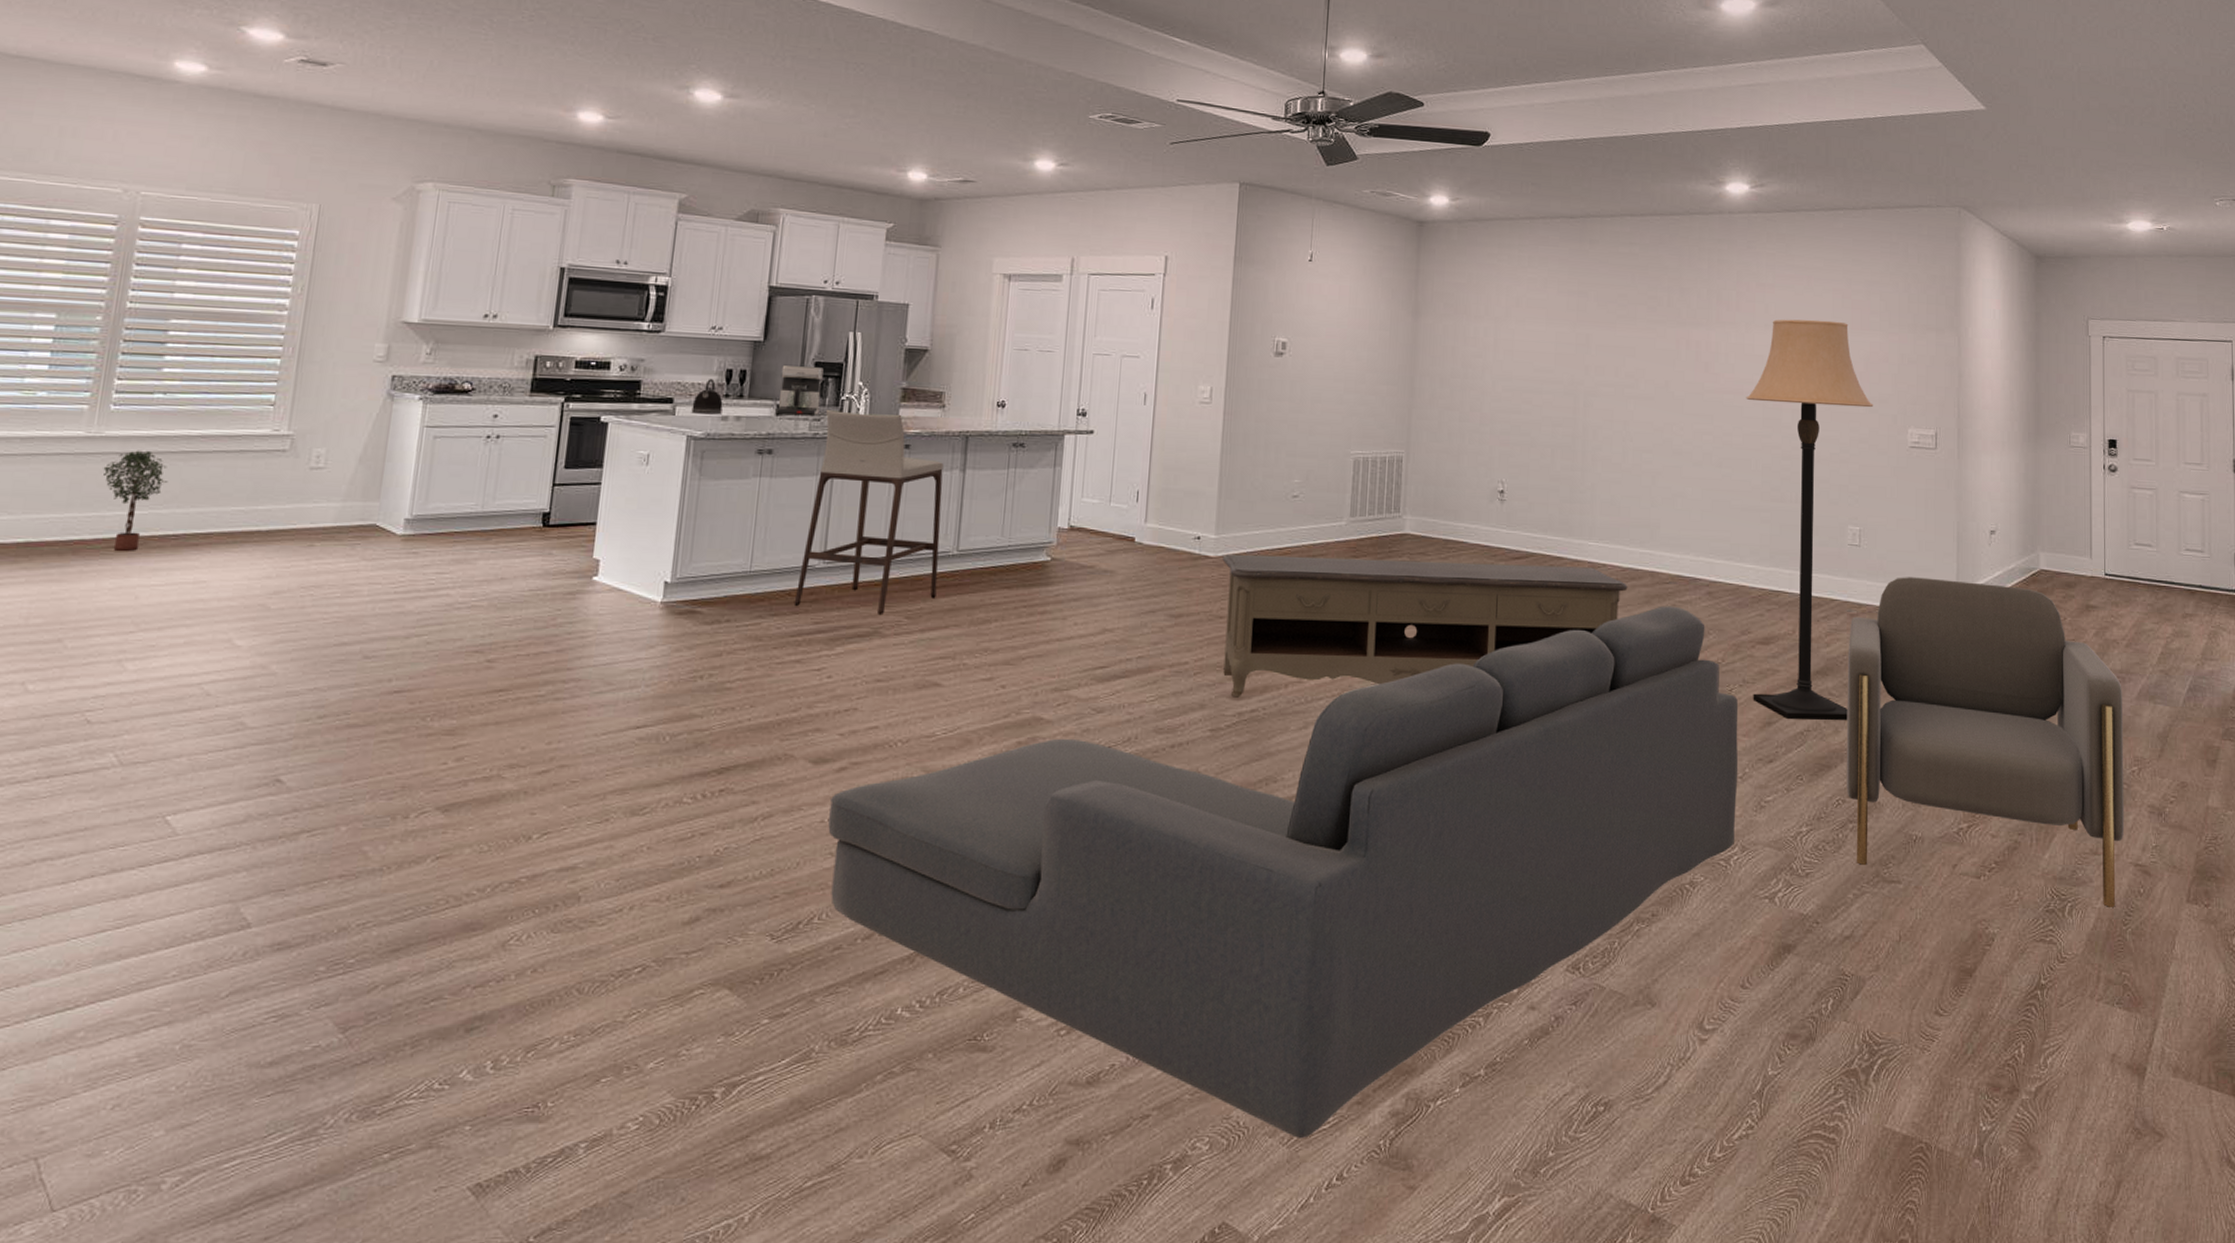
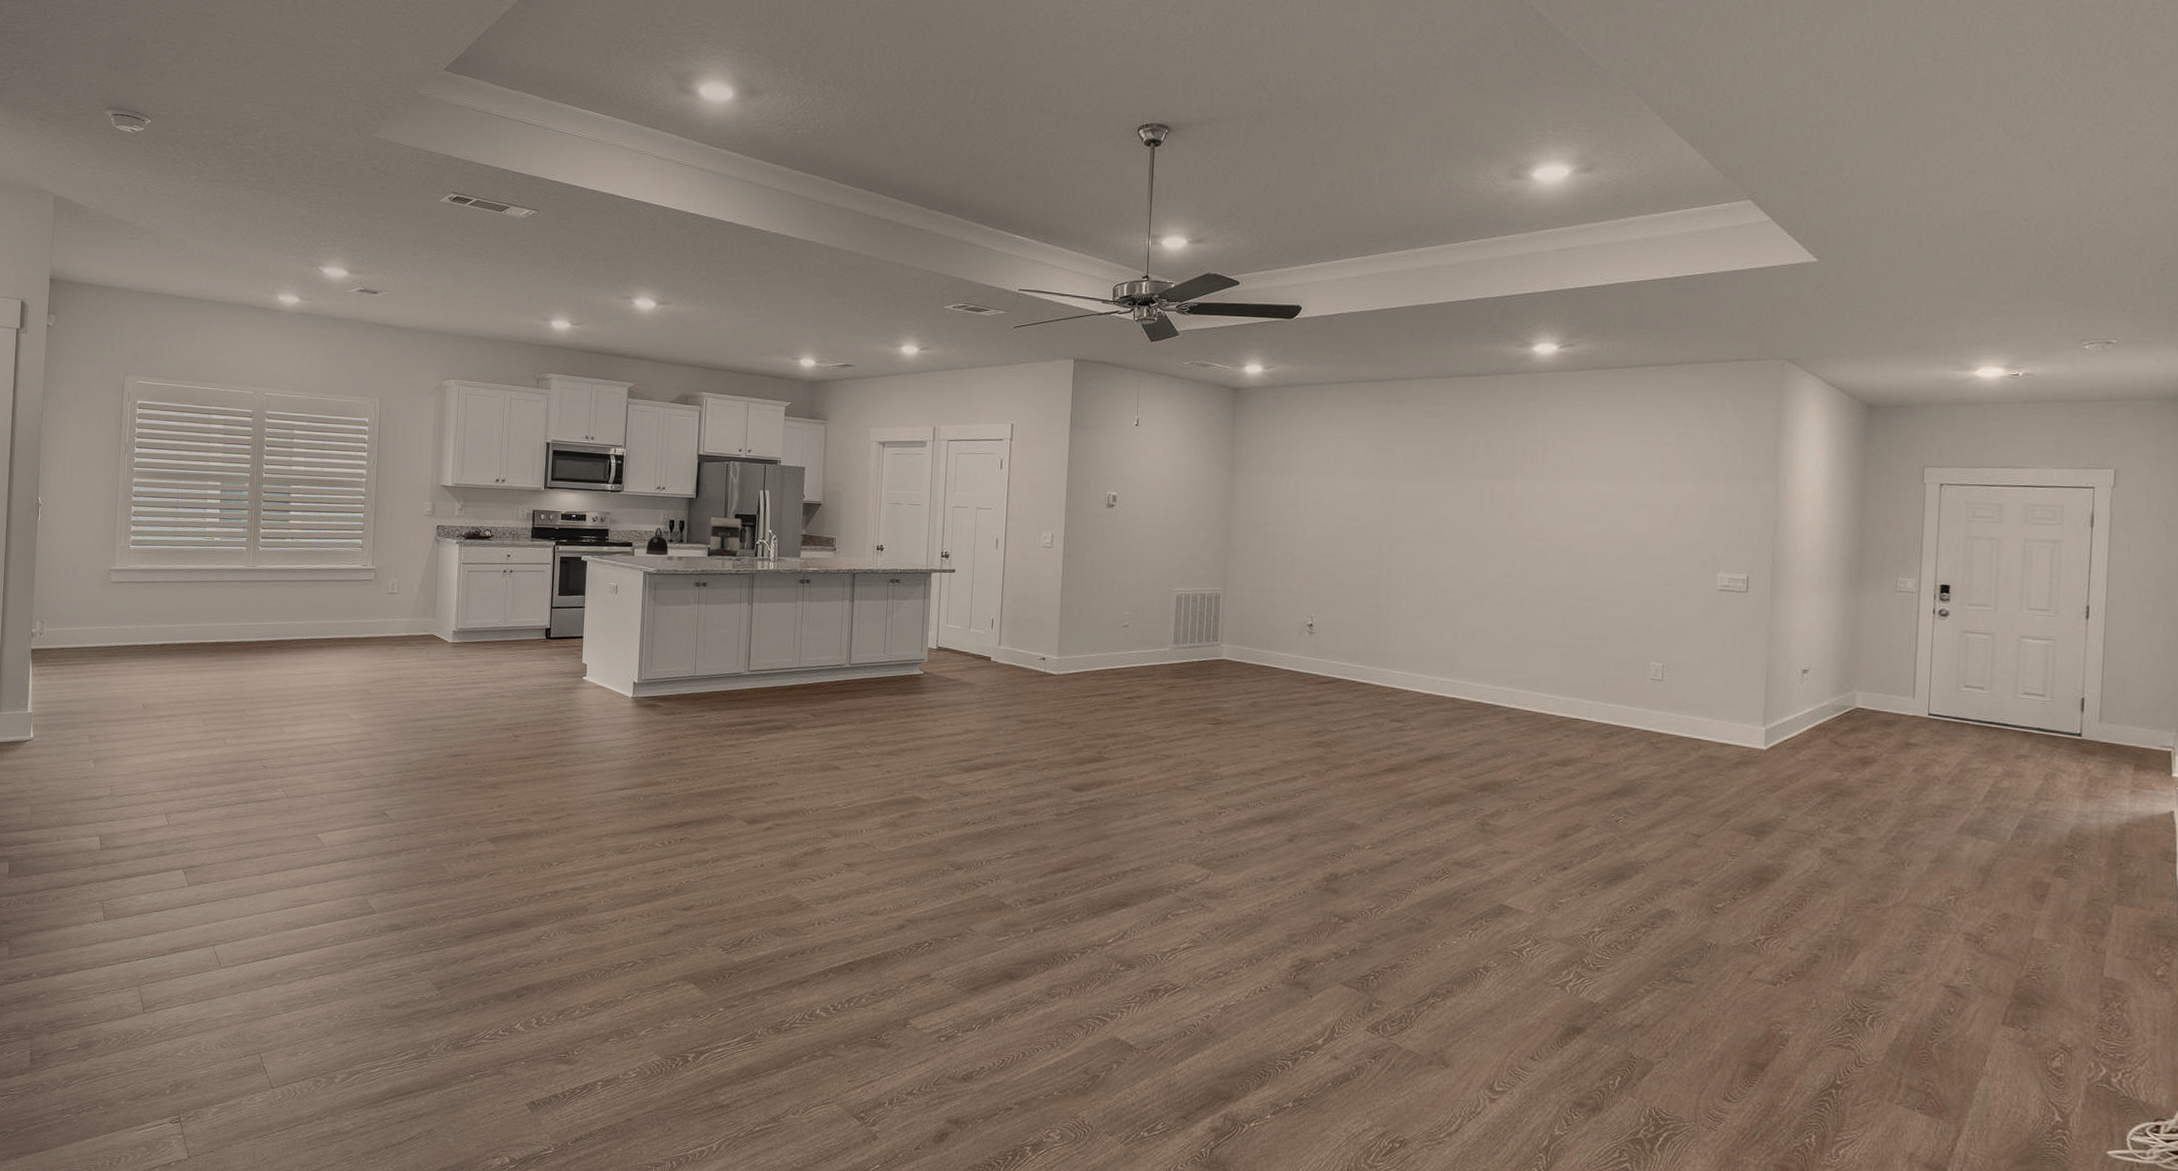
potted tree: present [103,450,169,553] -> none [259,579,300,651]
bar stool: present [793,409,944,616] -> none [727,551,836,713]
sectional sofa: present [828,606,1739,1138] -> none [760,728,1535,1139]
tv stand: present [1222,553,1628,698] -> none [1064,672,1429,790]
lamp: present [1746,319,1874,721] -> none [1549,470,1682,838]
armchair: present [1846,577,2125,907] -> none [1640,710,1942,1022]

